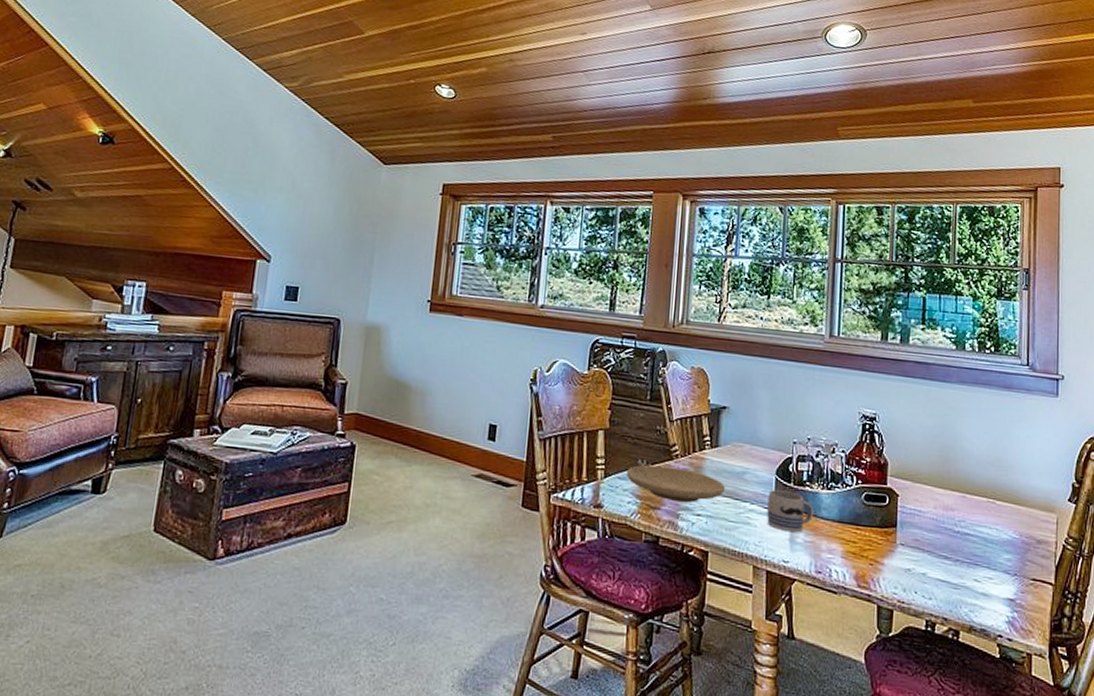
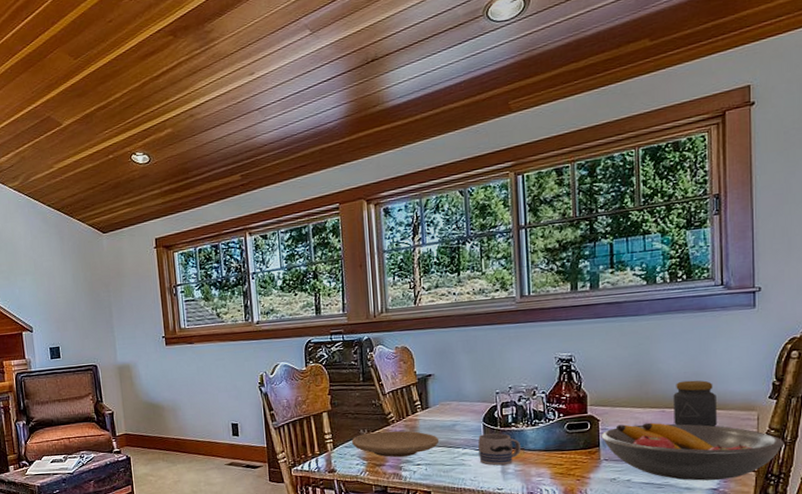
fruit bowl: none [899,504,1082,590] -> present [601,422,785,481]
jar: none [974,465,1018,524] -> present [673,380,717,427]

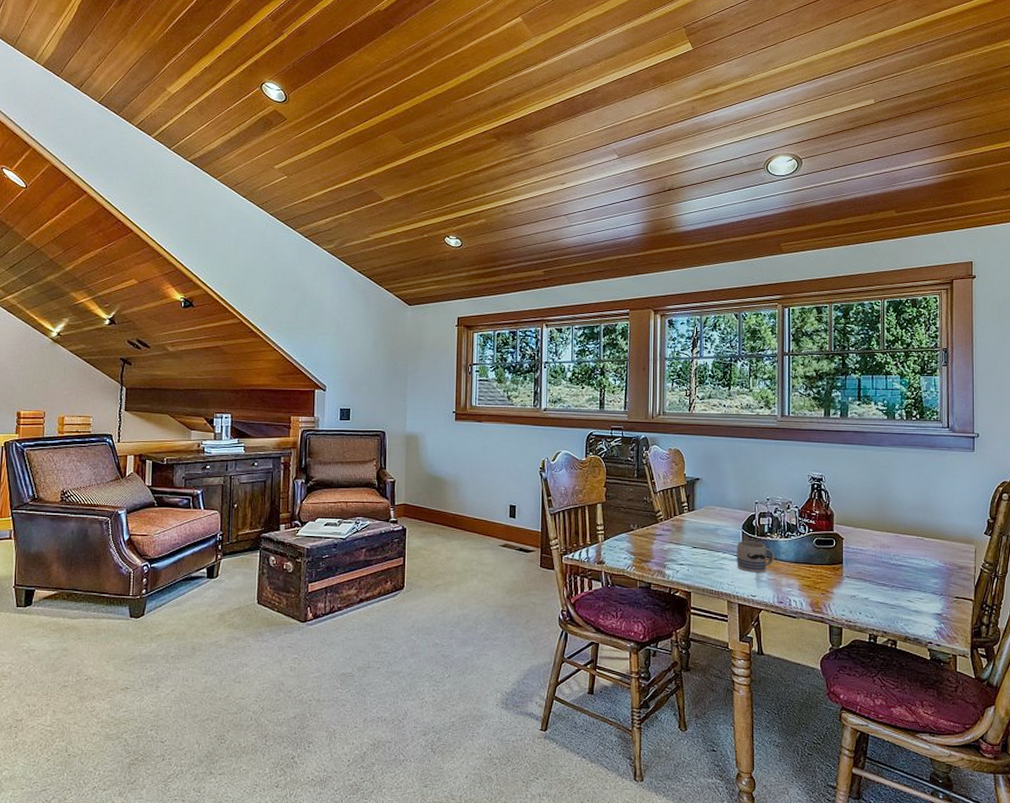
plate: present [351,430,440,457] -> none [621,528,702,555]
fruit bowl: present [601,422,785,481] -> none [844,545,997,606]
jar: present [673,380,717,427] -> none [906,510,942,555]

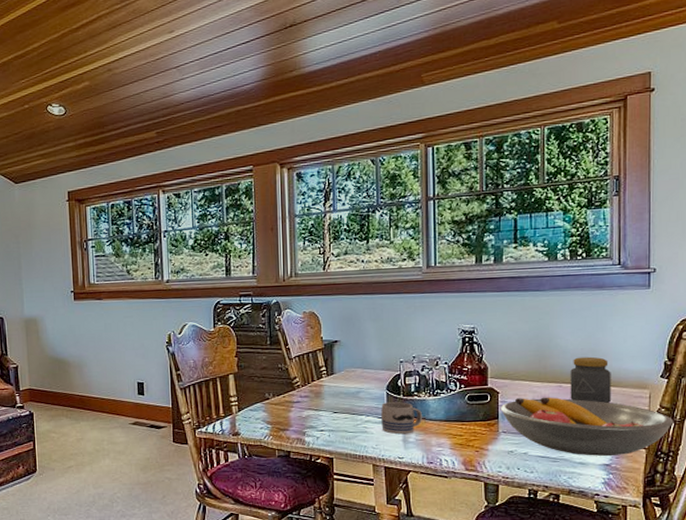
fruit bowl: none [844,545,997,606] -> present [500,397,674,456]
jar: none [906,510,942,555] -> present [570,356,611,403]

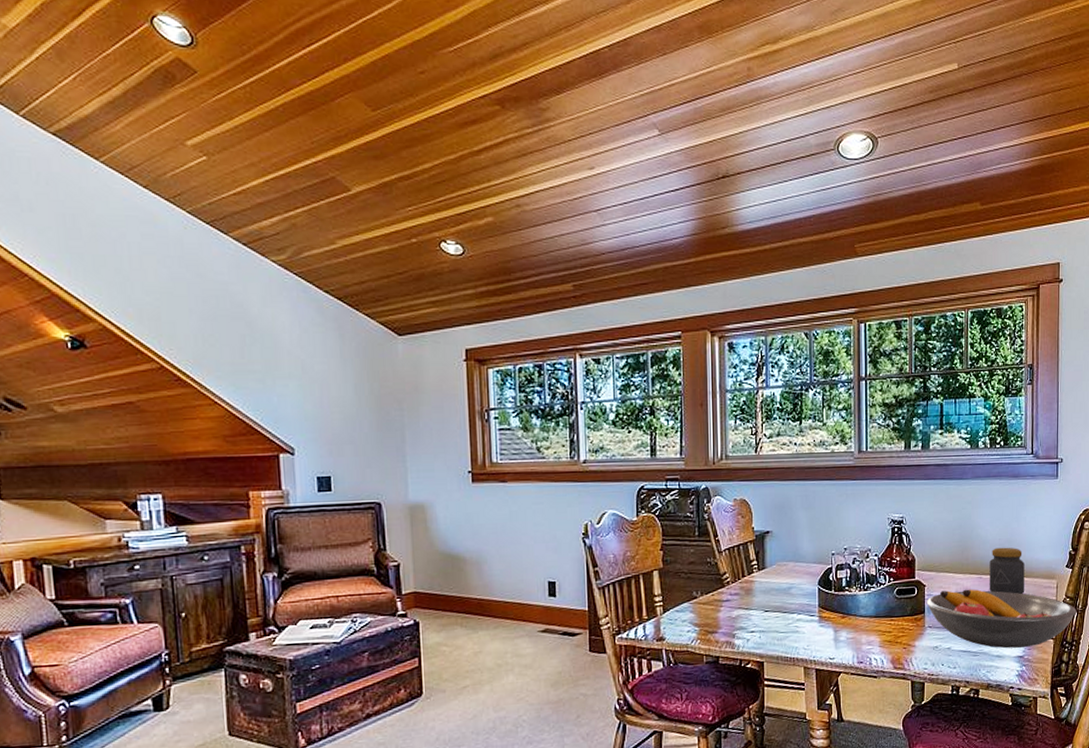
mug: present [381,402,423,434] -> none [813,598,854,633]

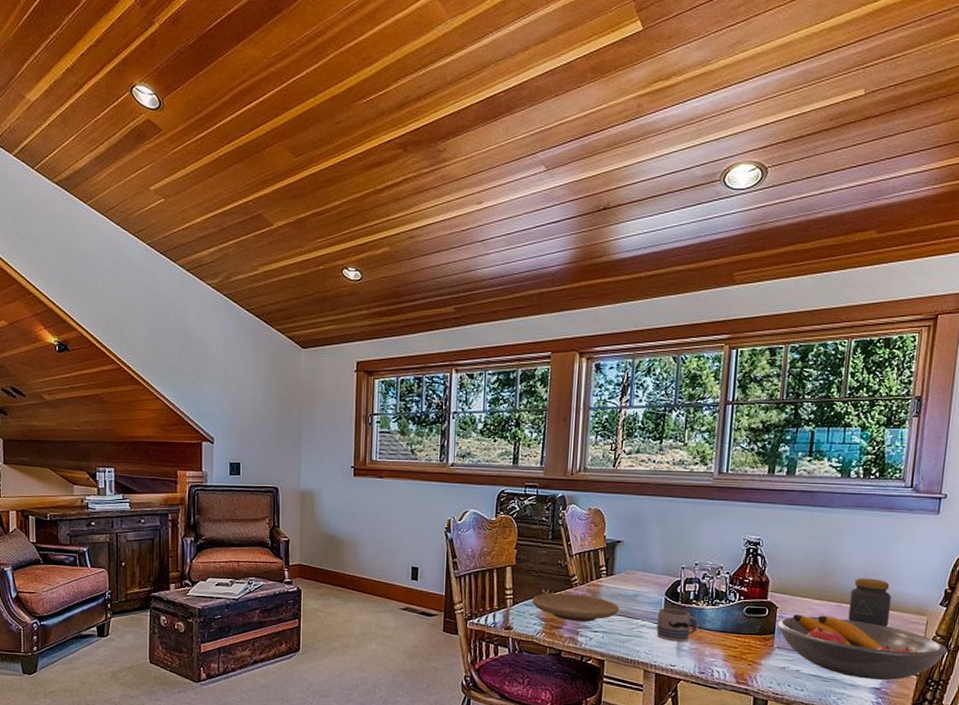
plate: none [683,593,775,624] -> present [531,593,620,622]
mug: none [813,598,854,633] -> present [656,608,700,642]

